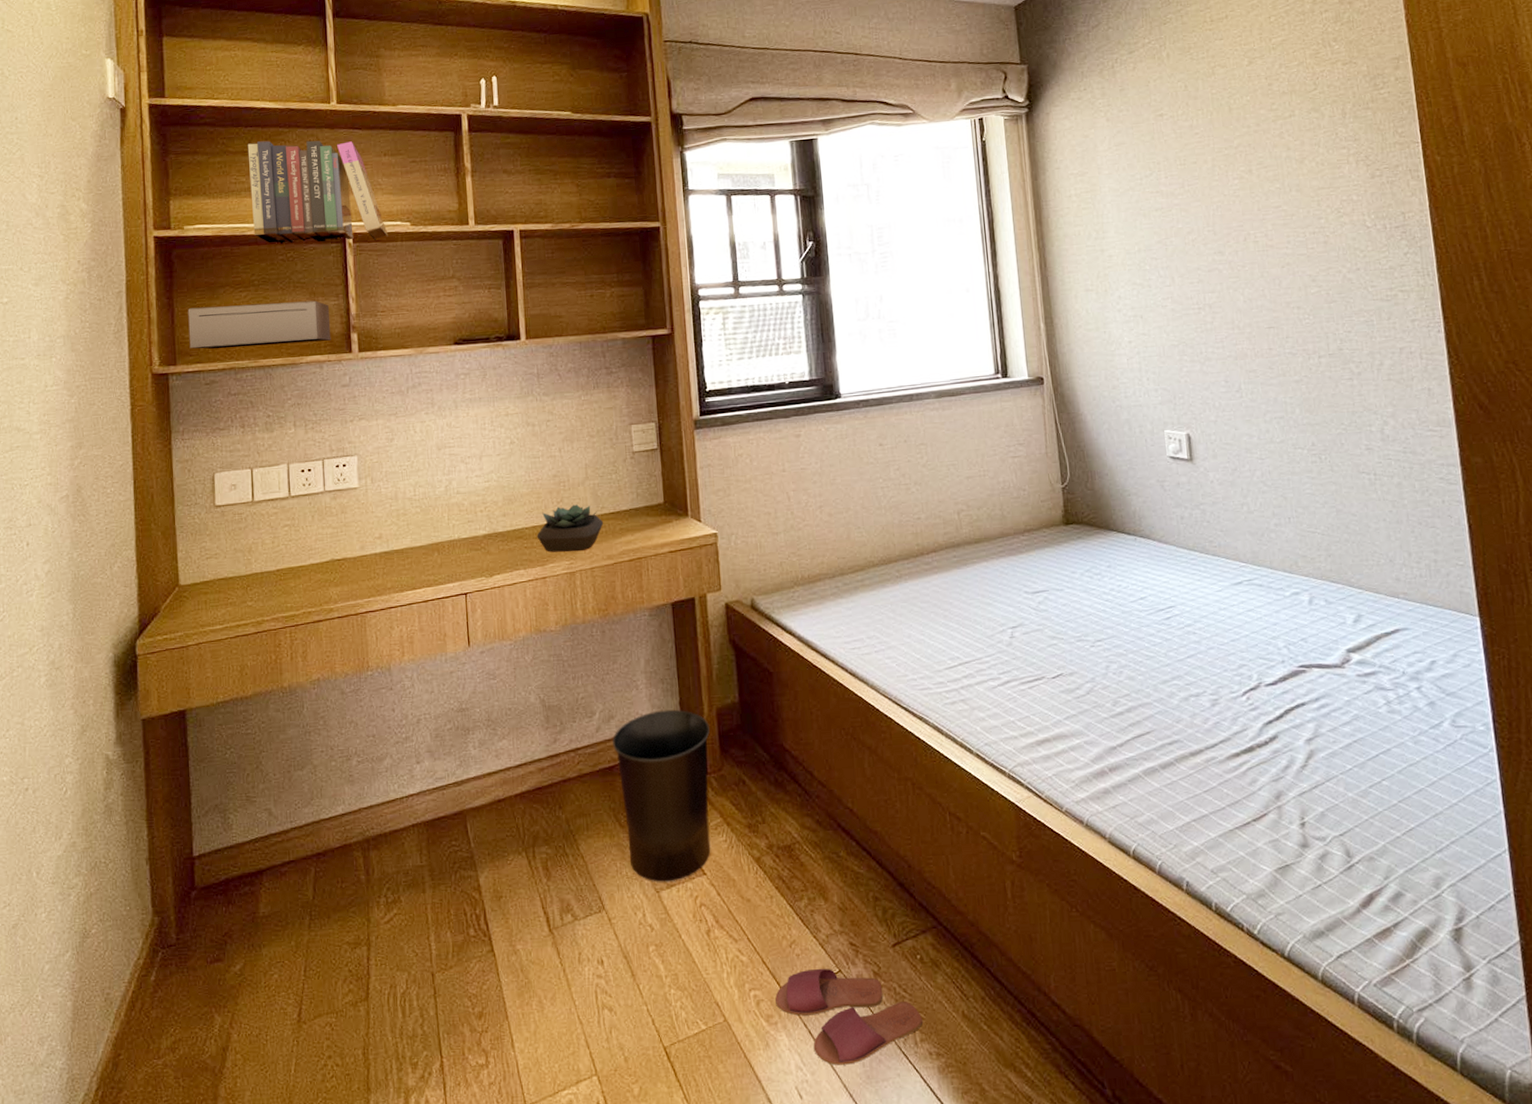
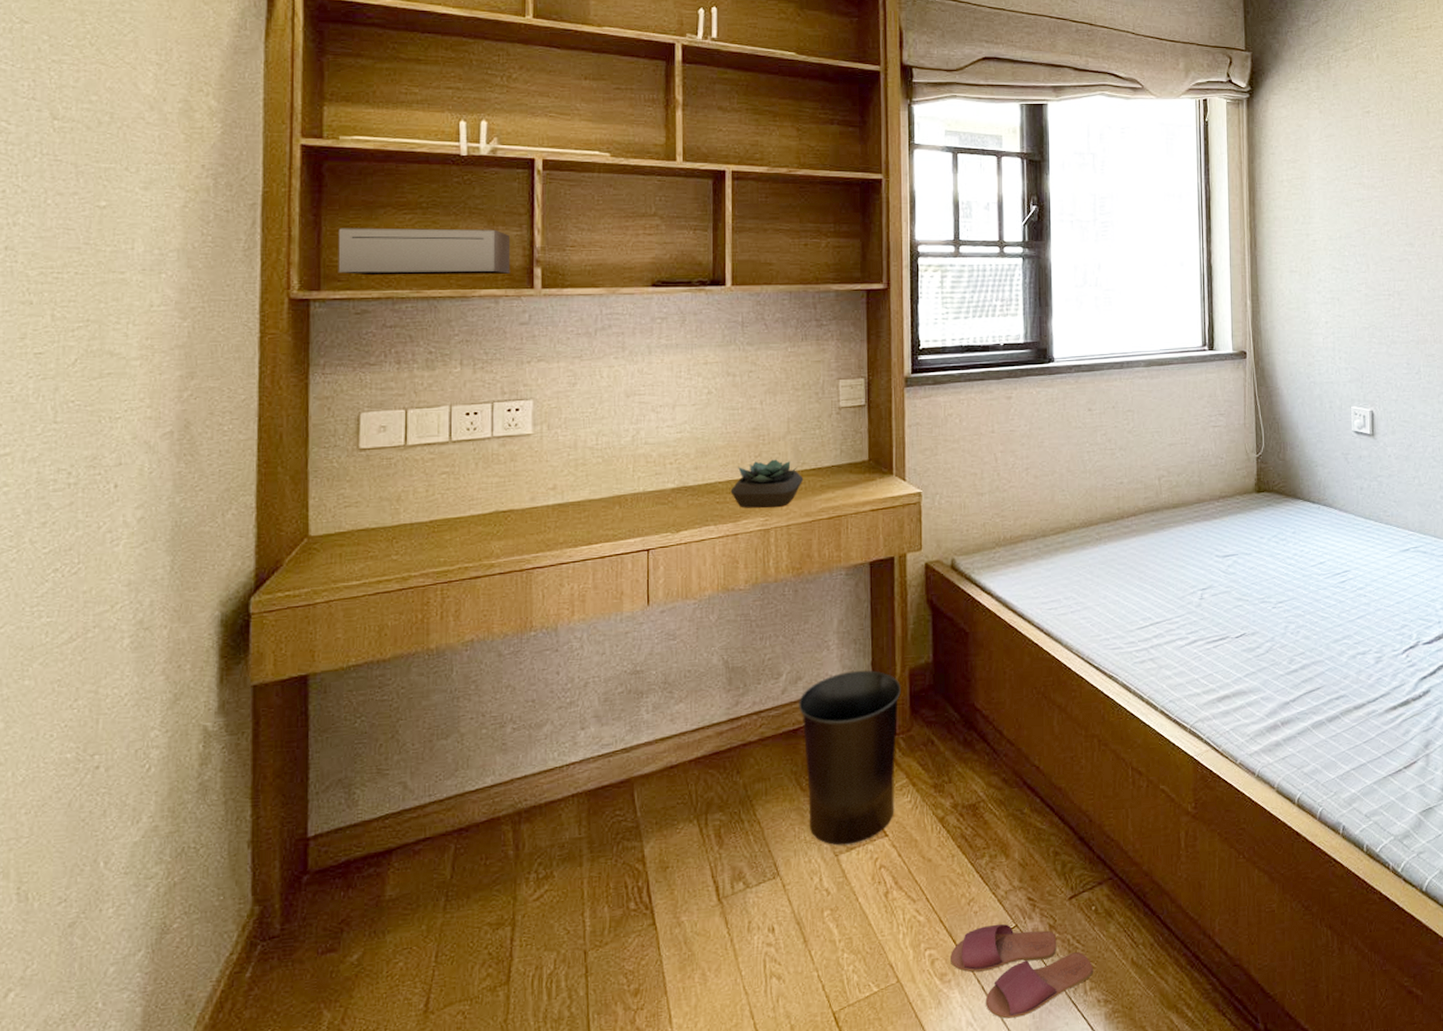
books: present [247,140,388,245] -> none [423,50,584,169]

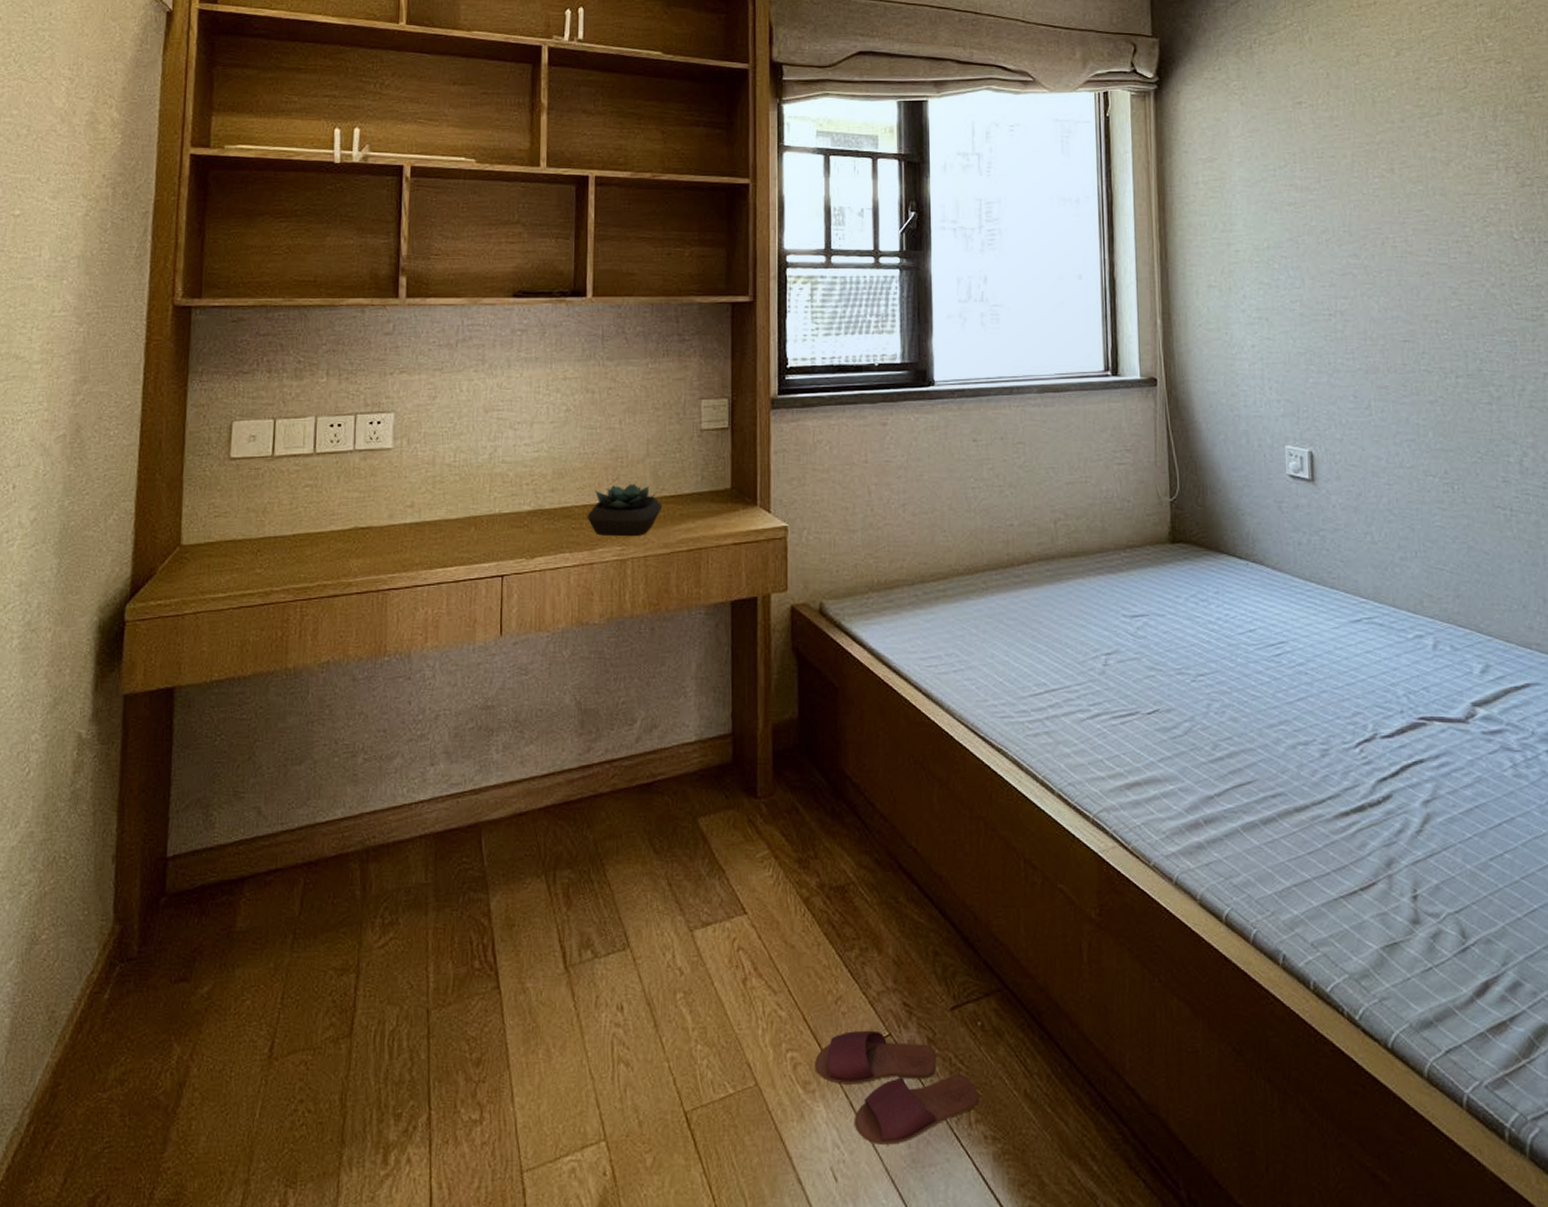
decorative box: present [338,228,511,276] -> none [218,235,378,283]
waste bin: present [799,670,901,845] -> none [653,722,763,919]

